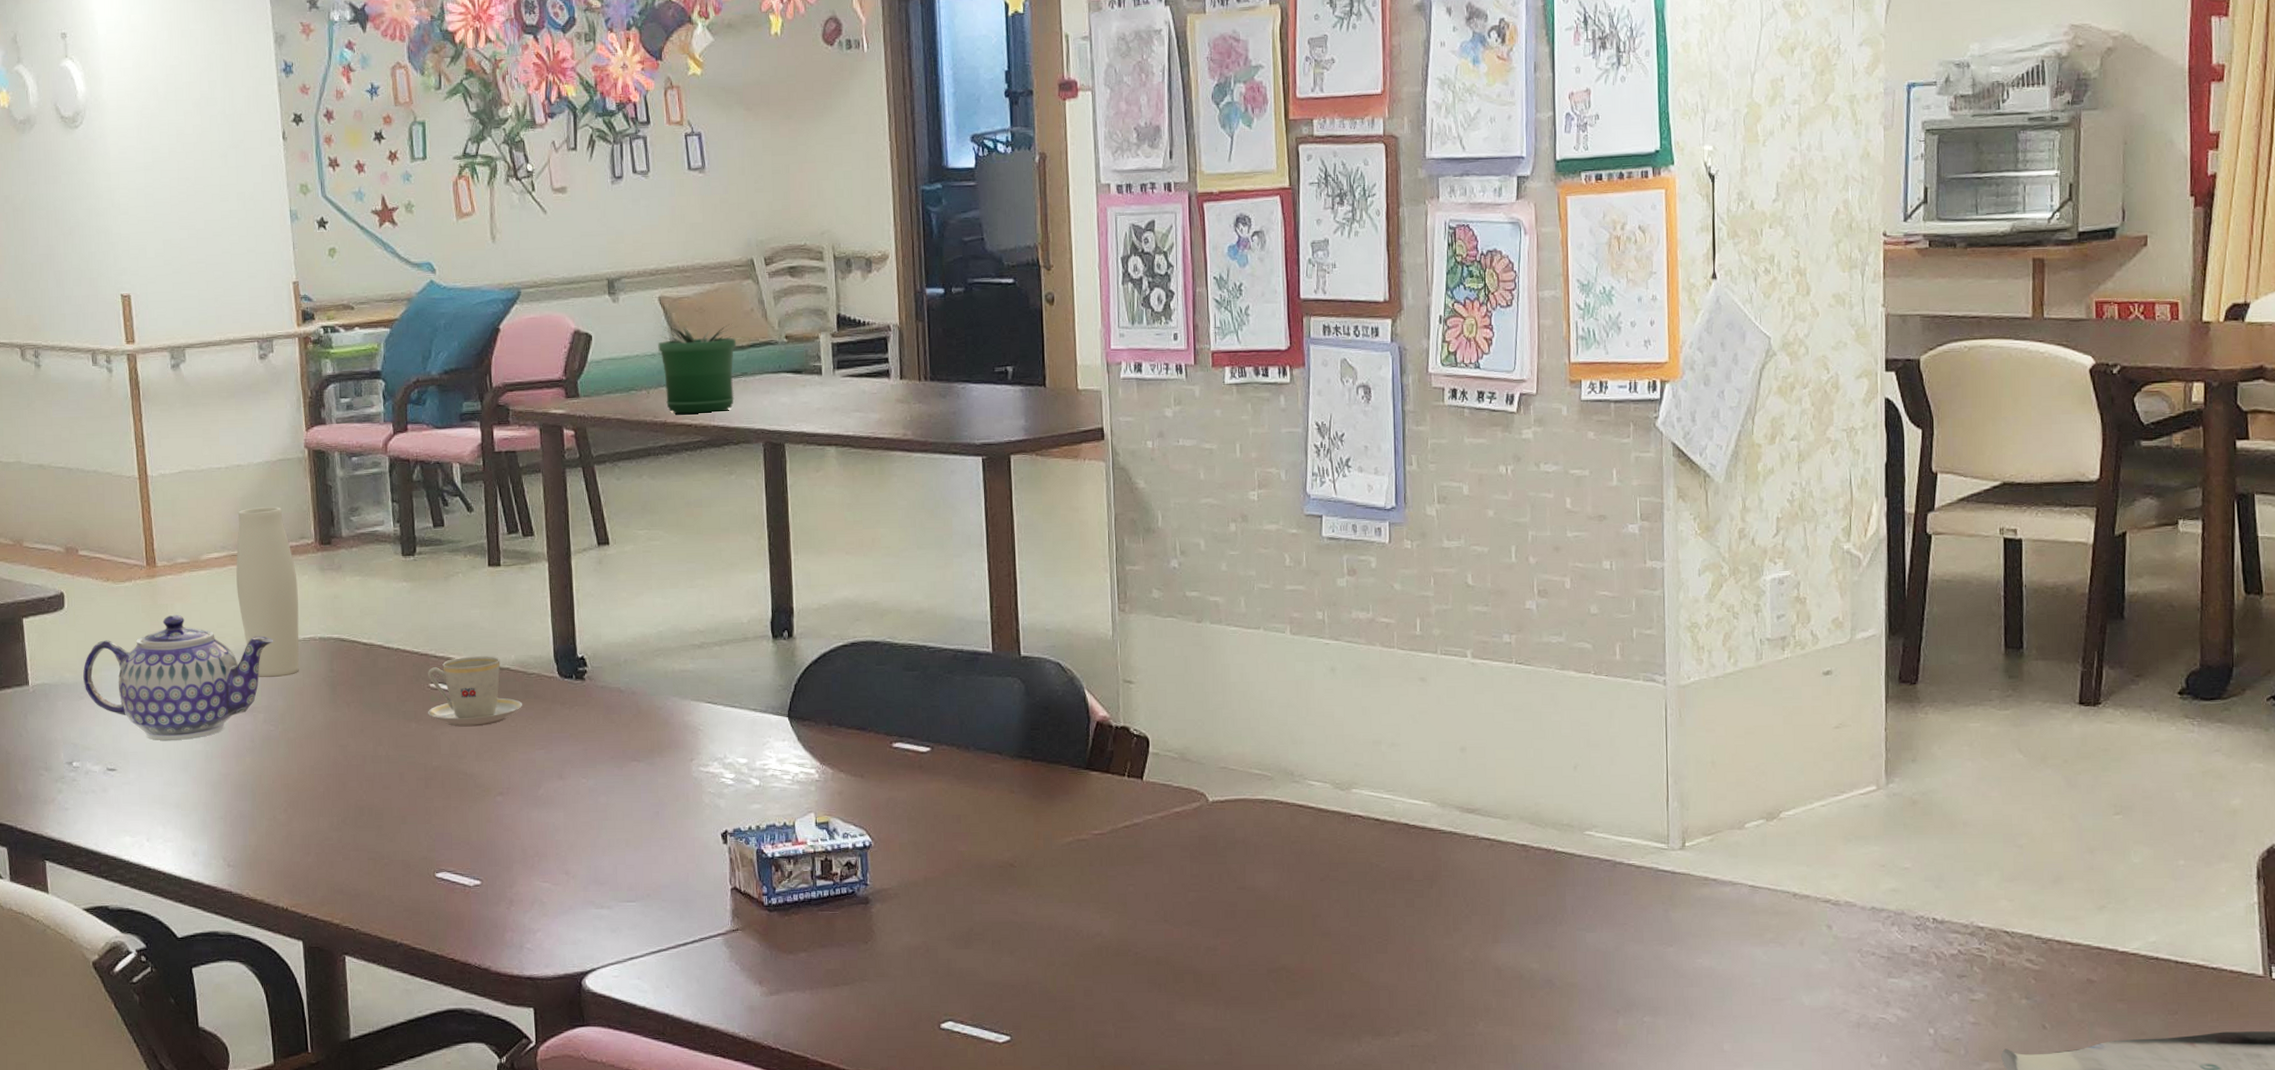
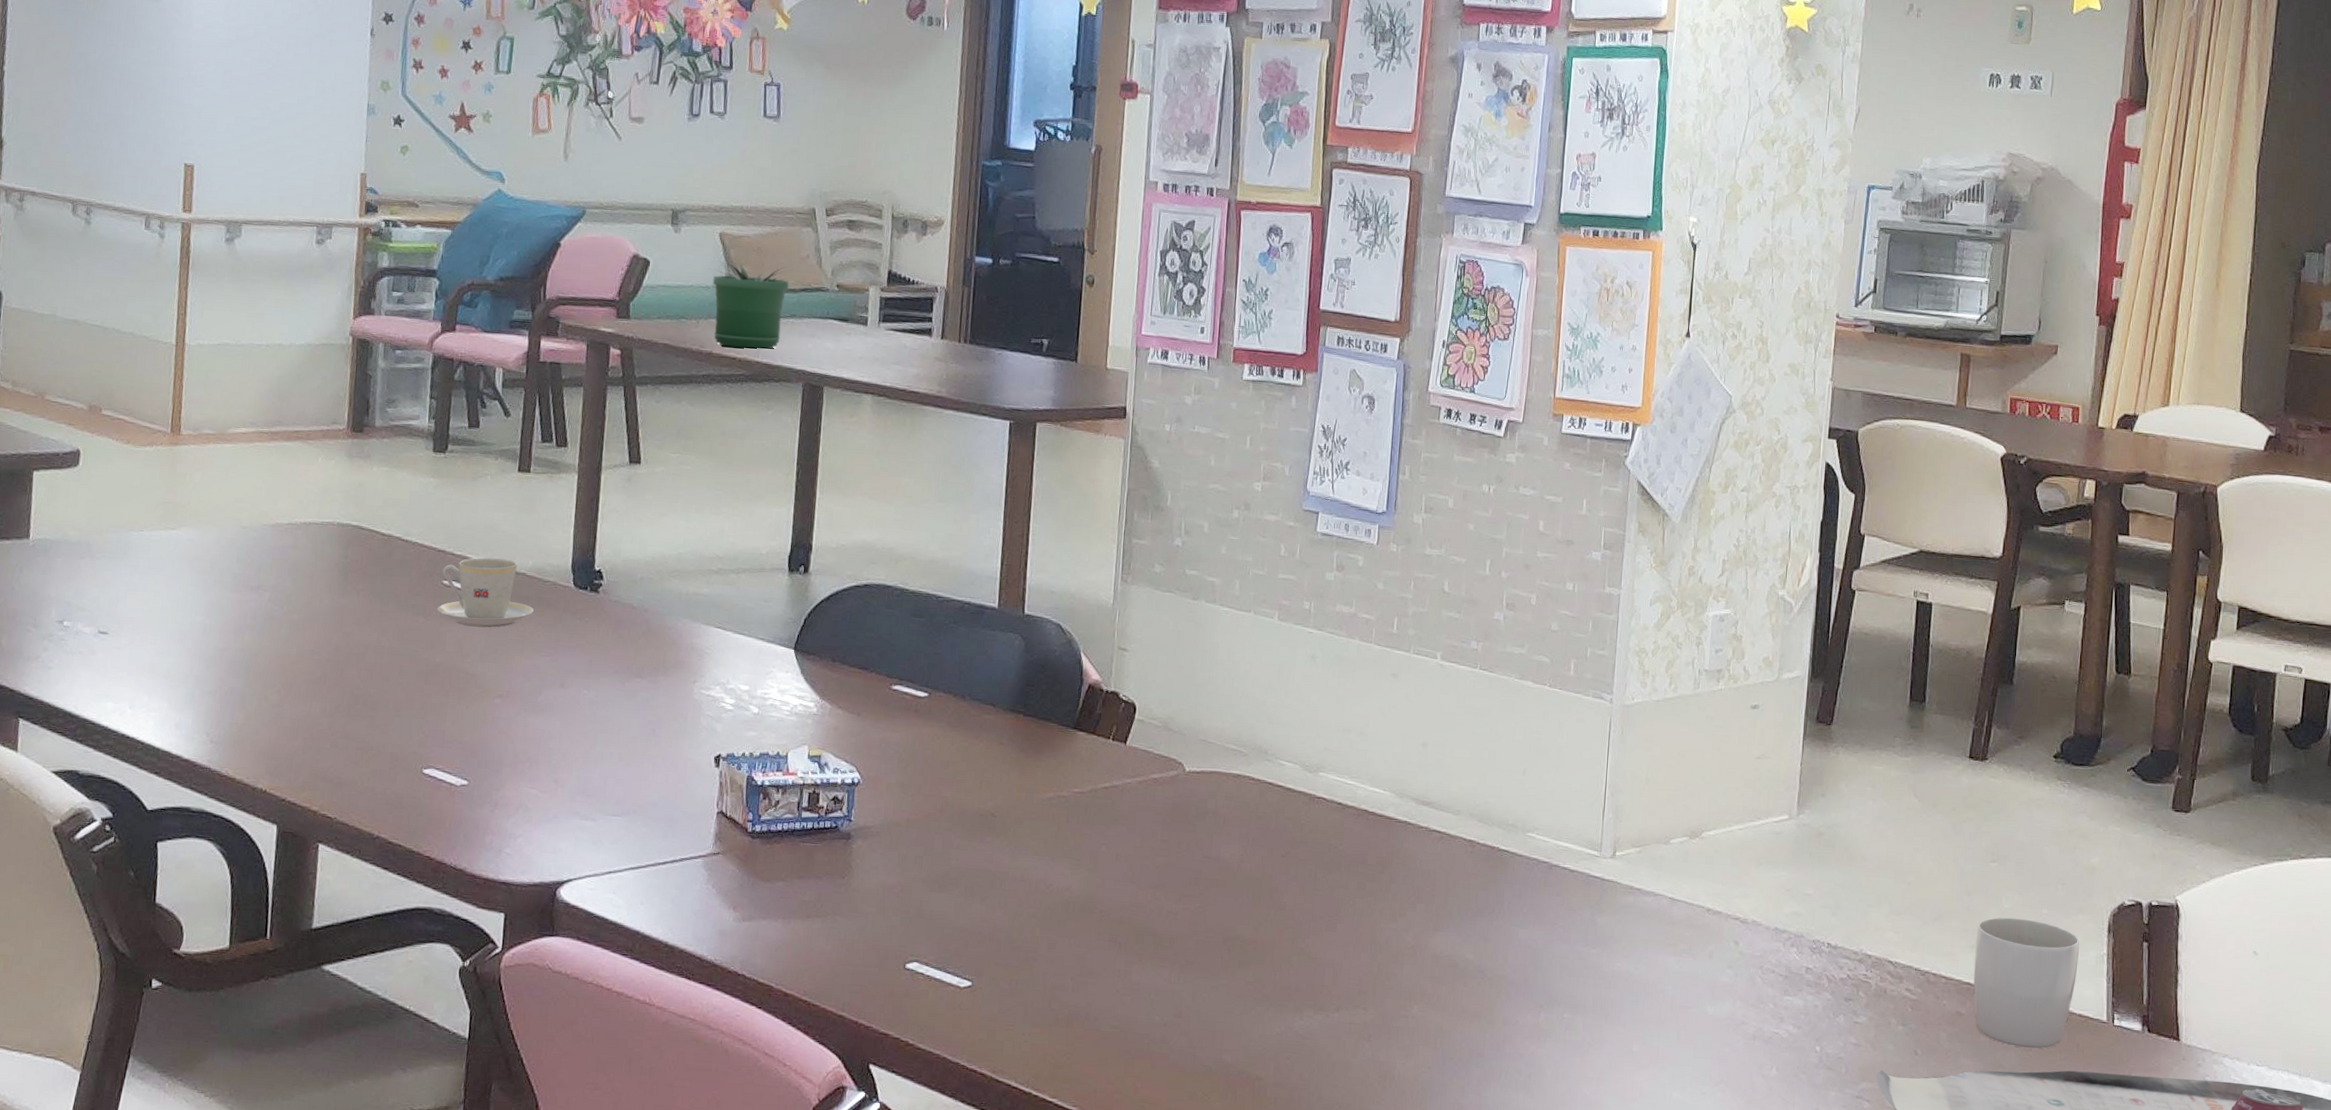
teapot: present [83,614,273,740] -> none [87,484,290,611]
vase: present [236,507,299,678] -> none [260,387,324,558]
mug: none [2102,873,2225,1012] -> present [1973,917,2079,1049]

